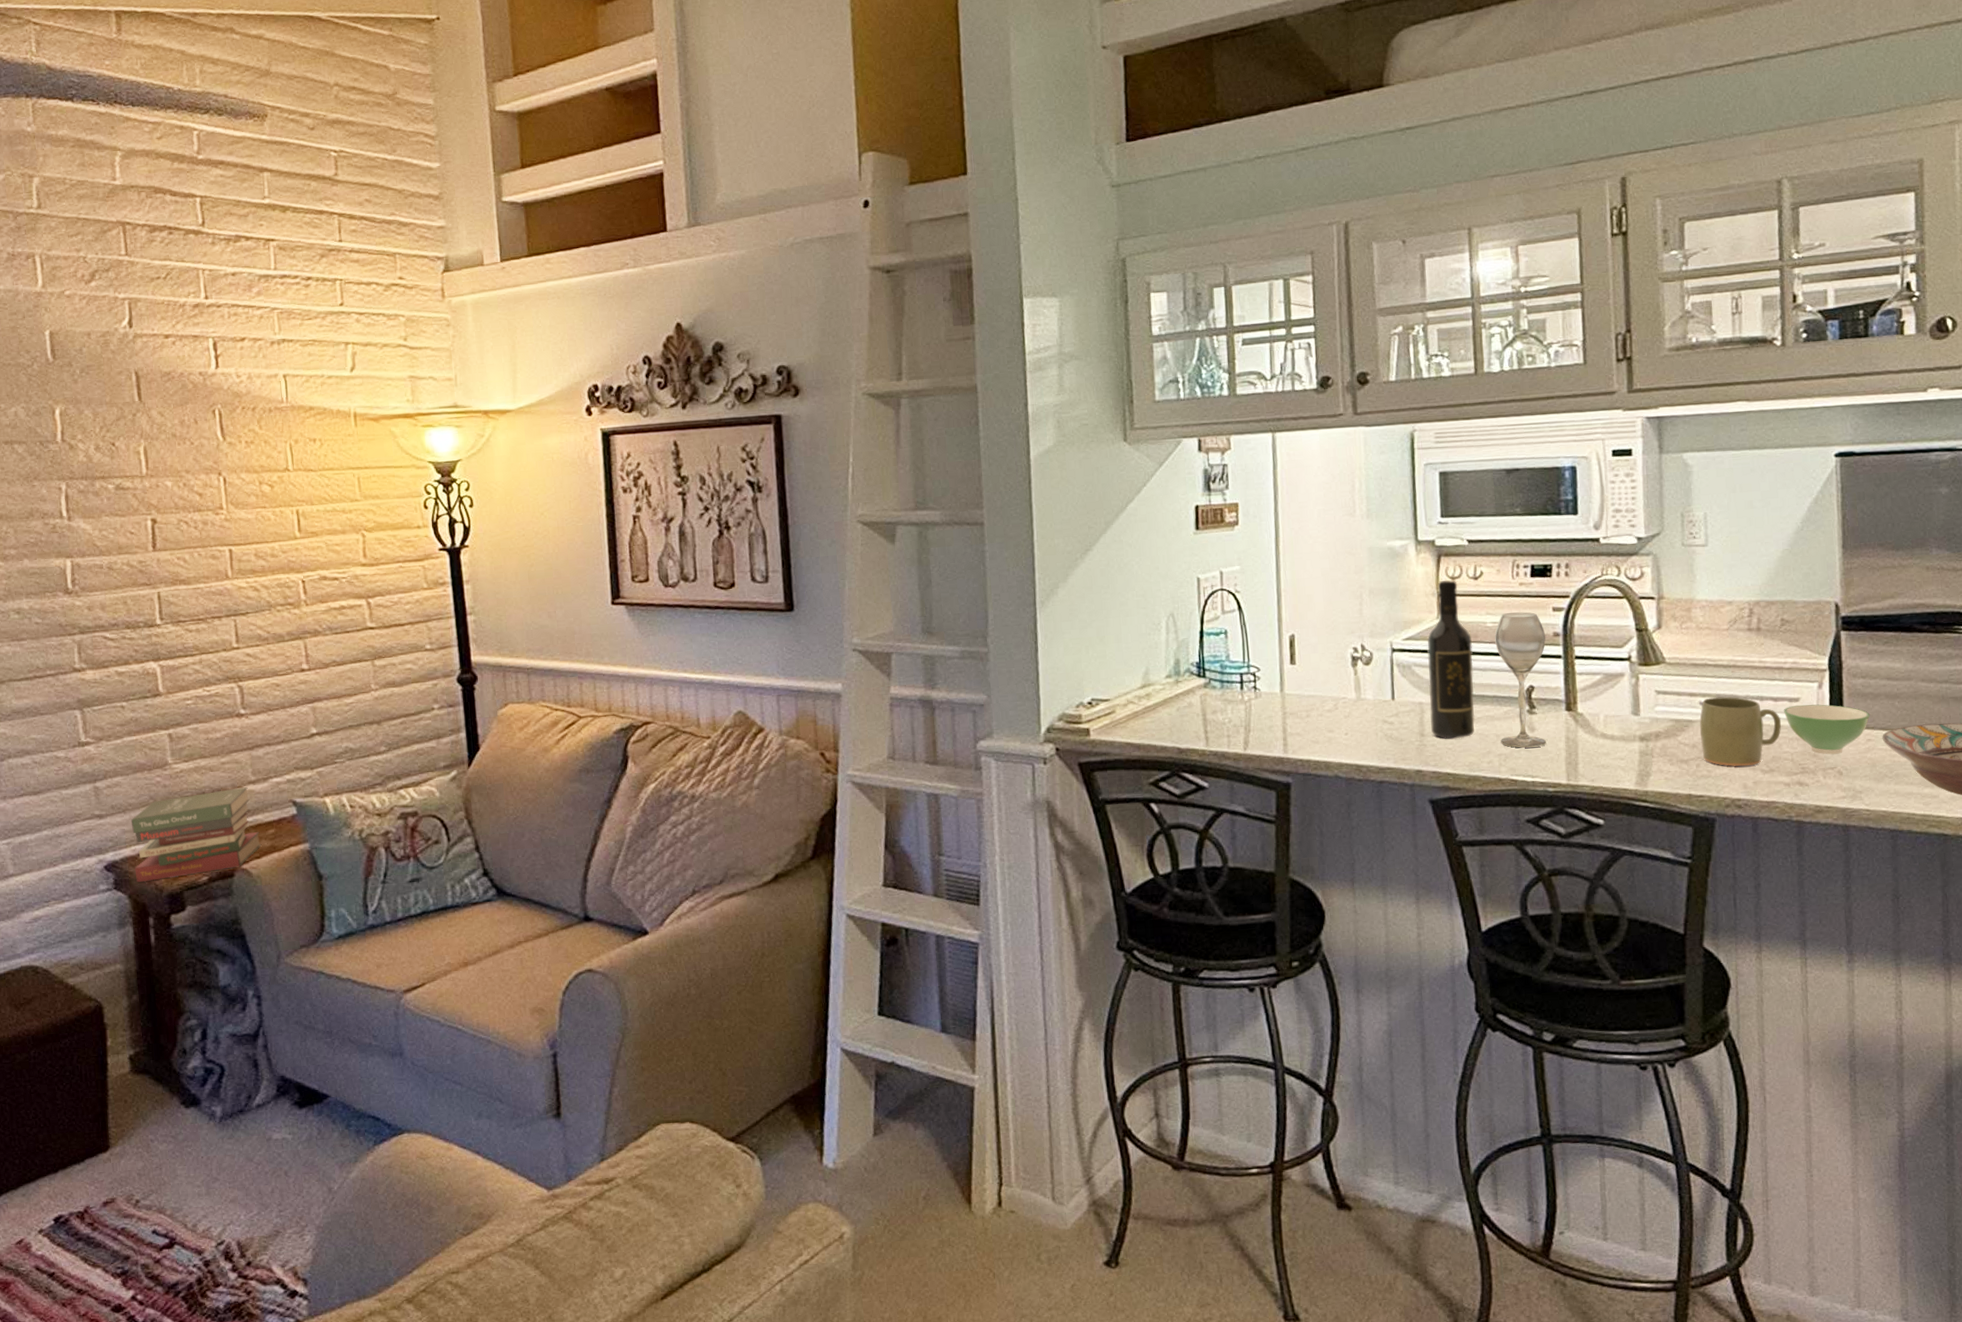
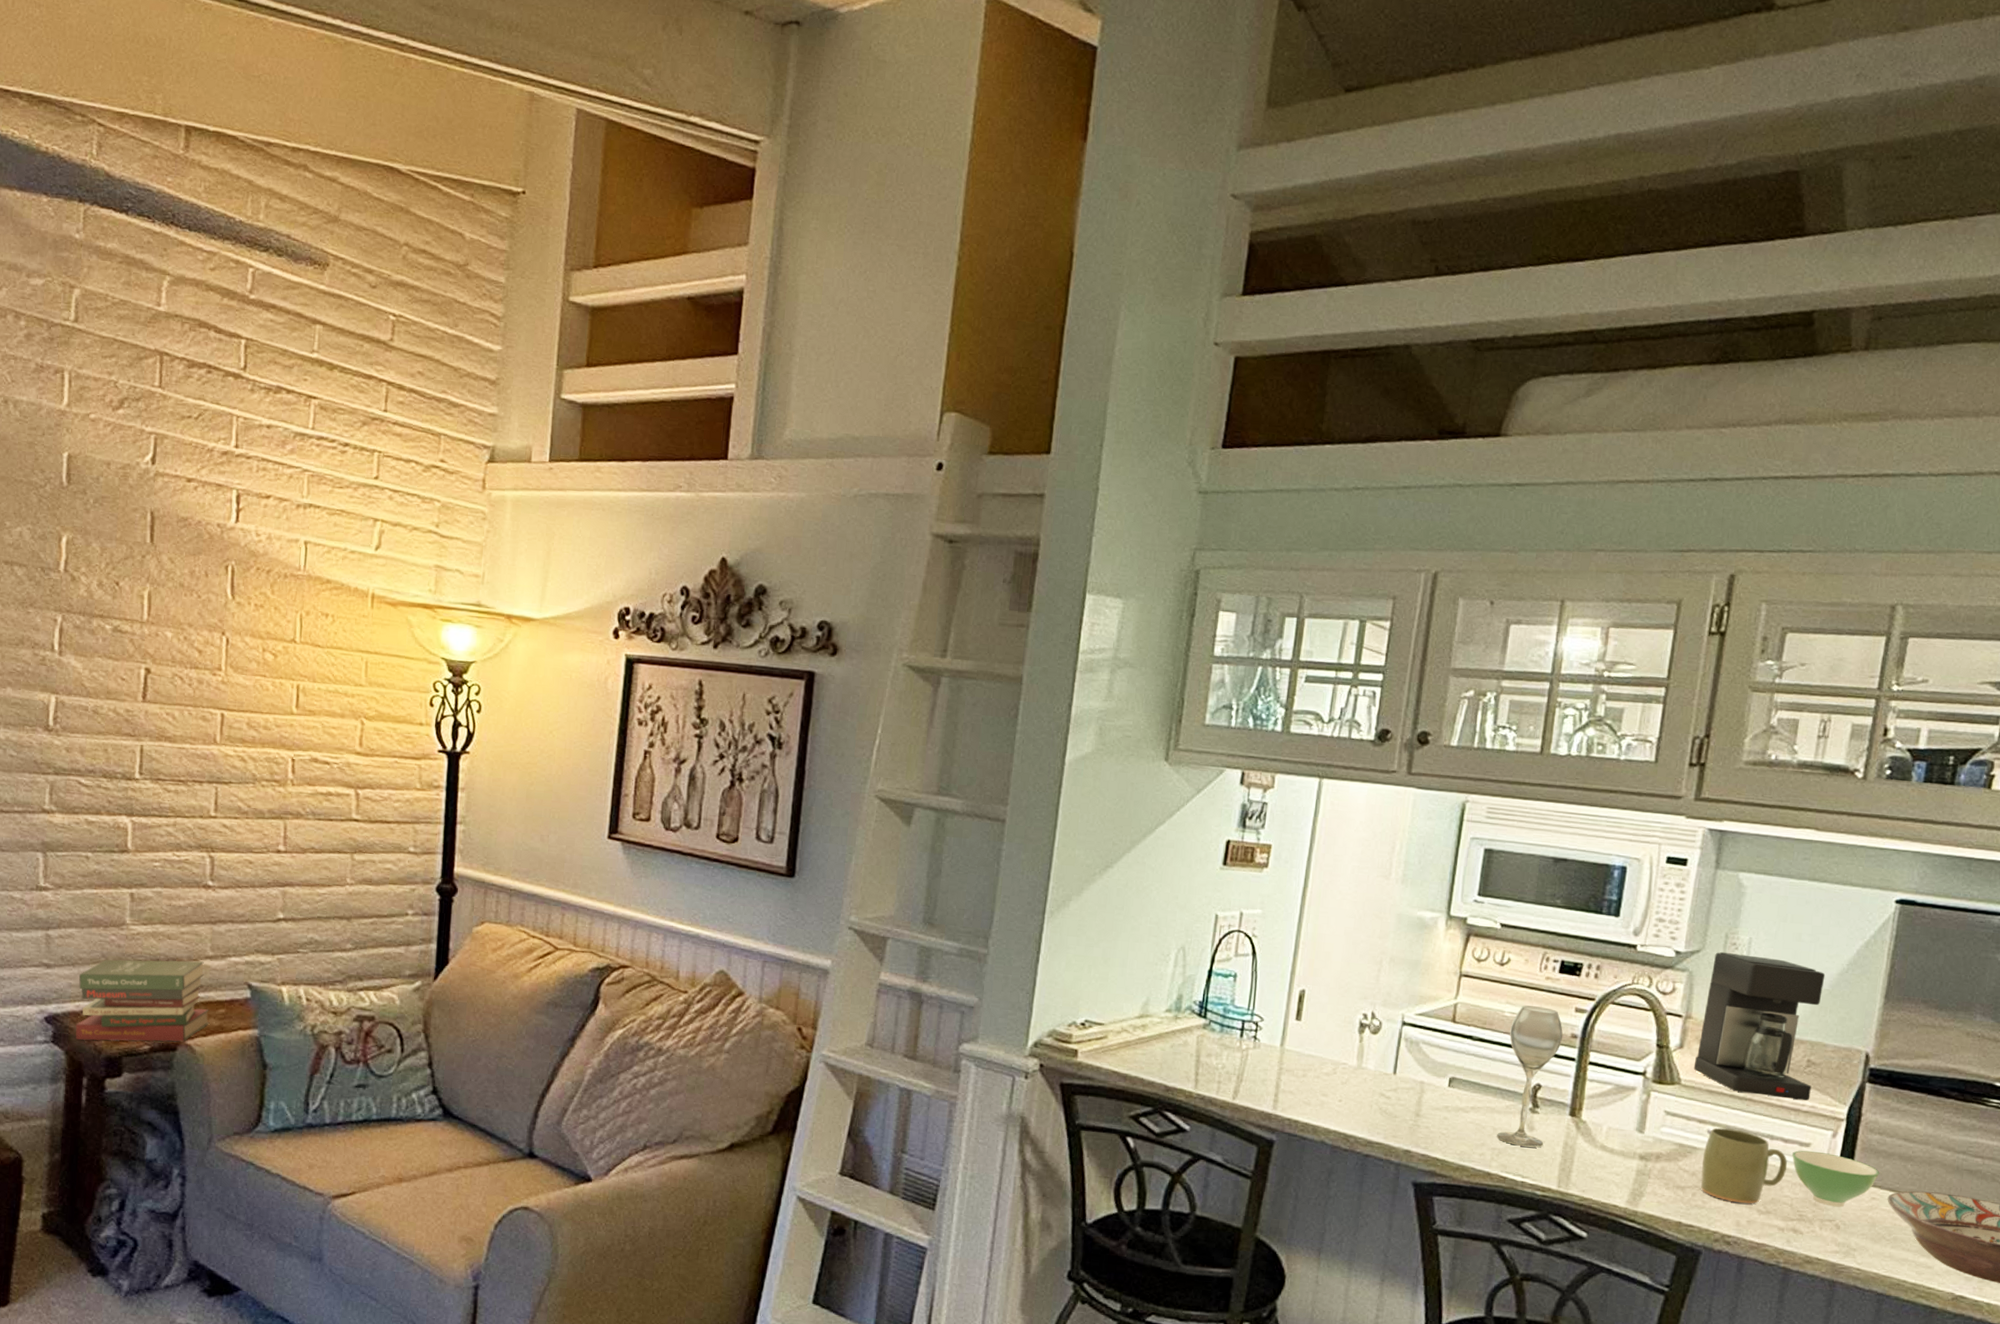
wine bottle: present [1427,580,1475,739] -> none [1427,961,1487,1126]
coffee maker: none [1674,528,1790,661] -> present [1693,951,1826,1101]

